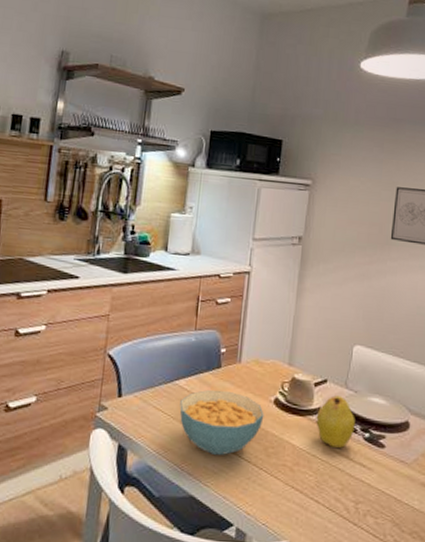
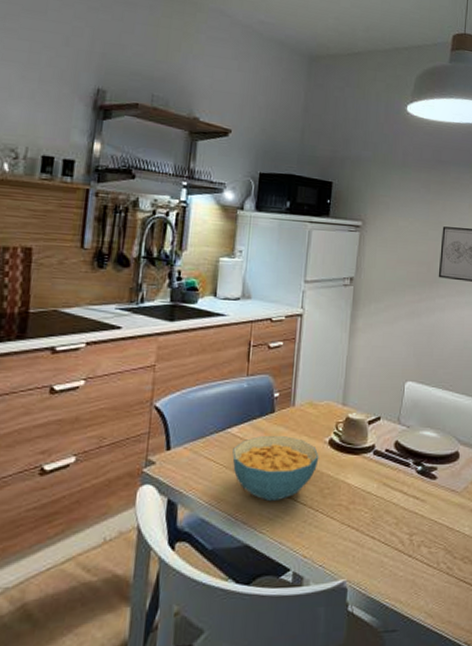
fruit: present [316,395,355,448] -> none [370,432,408,483]

